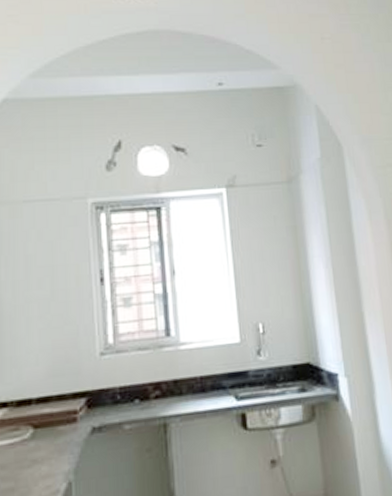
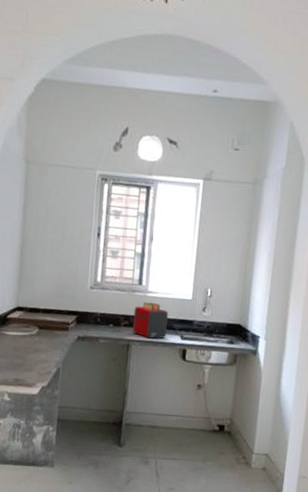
toaster: none [165,356,215,409] -> present [132,302,168,339]

